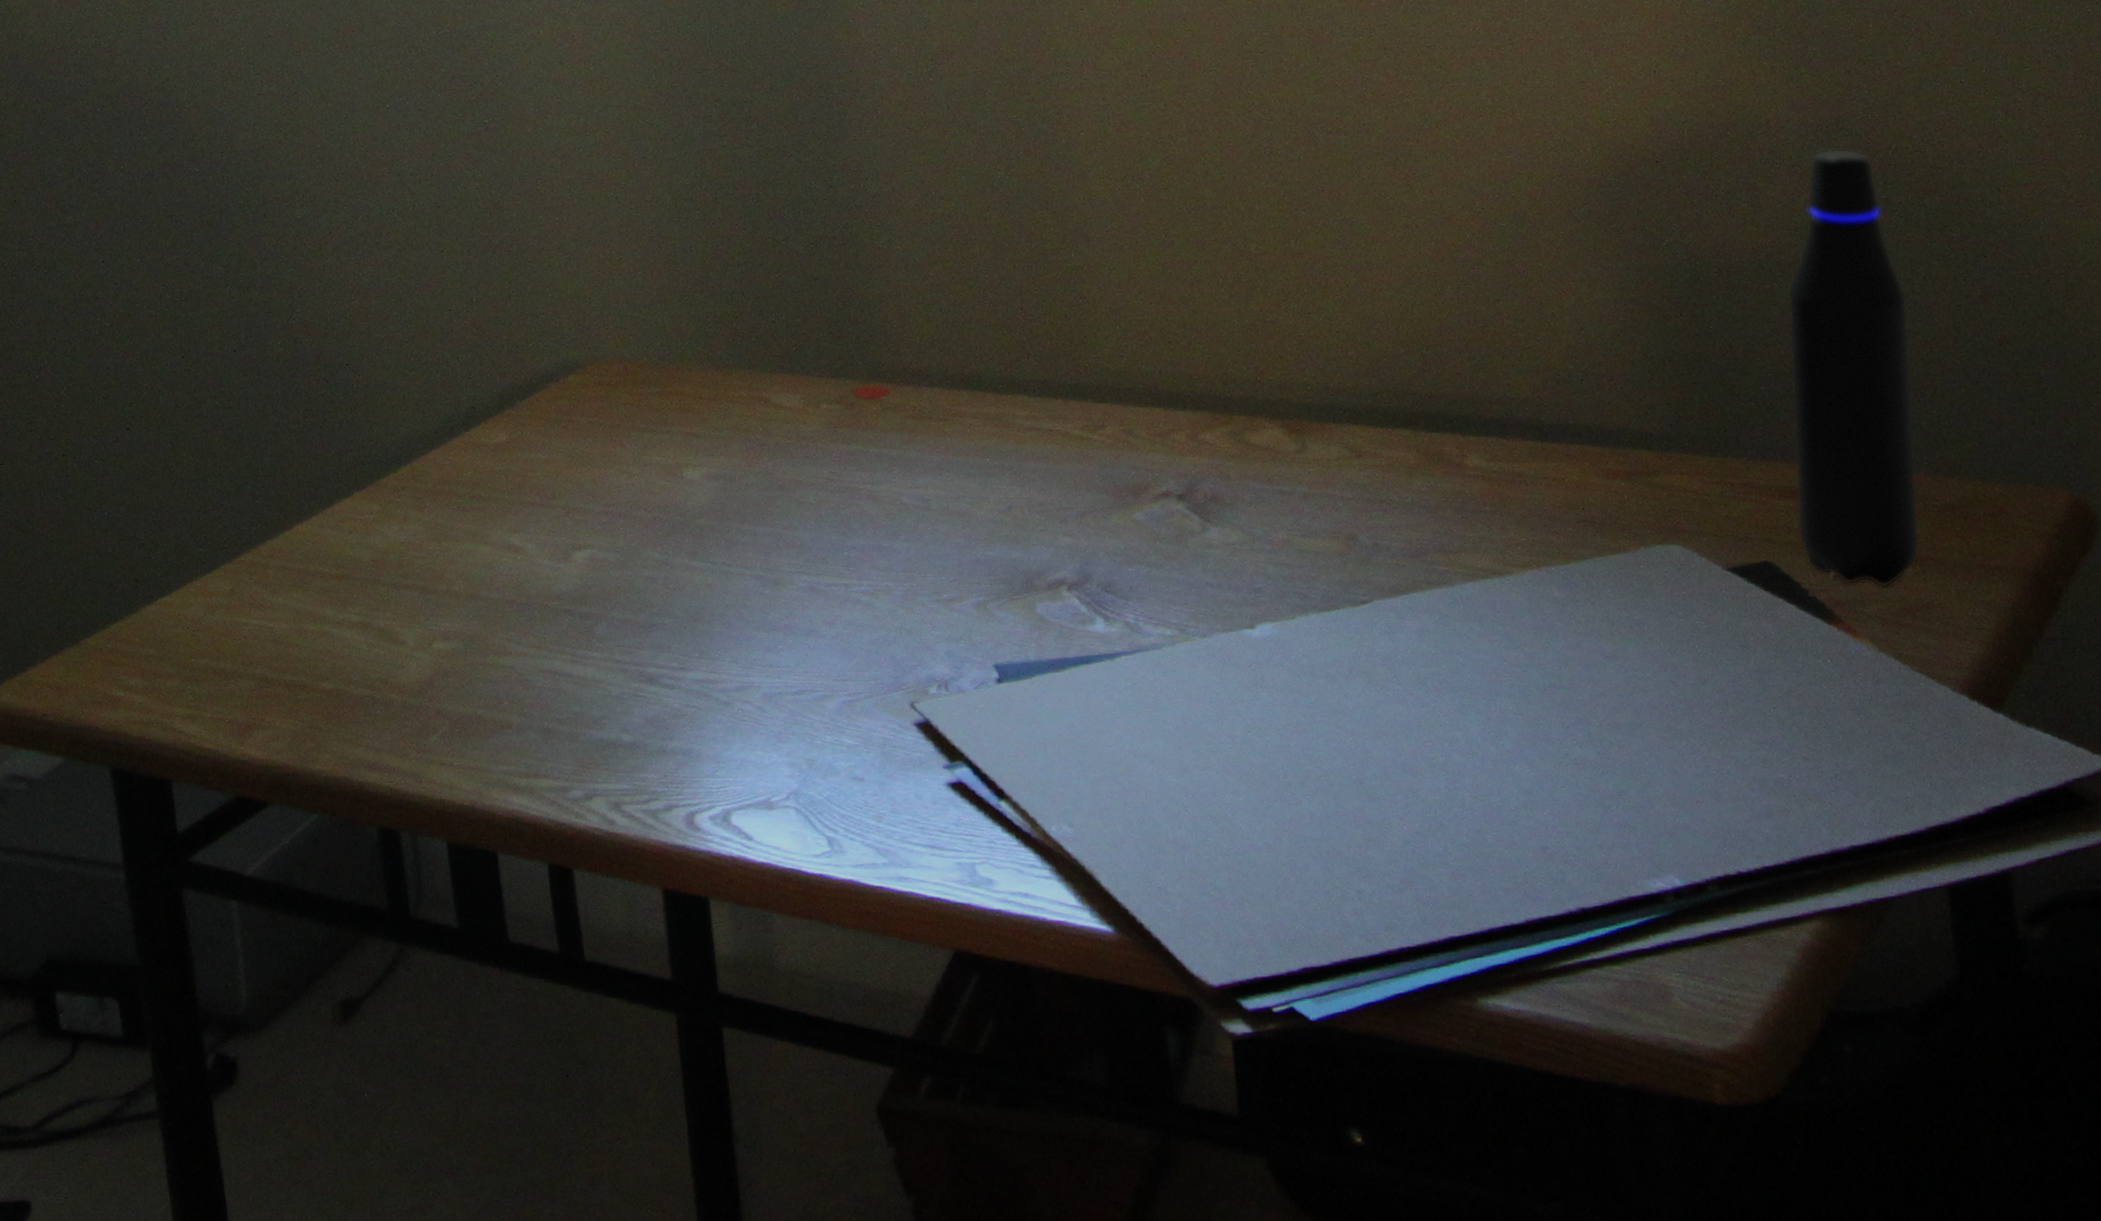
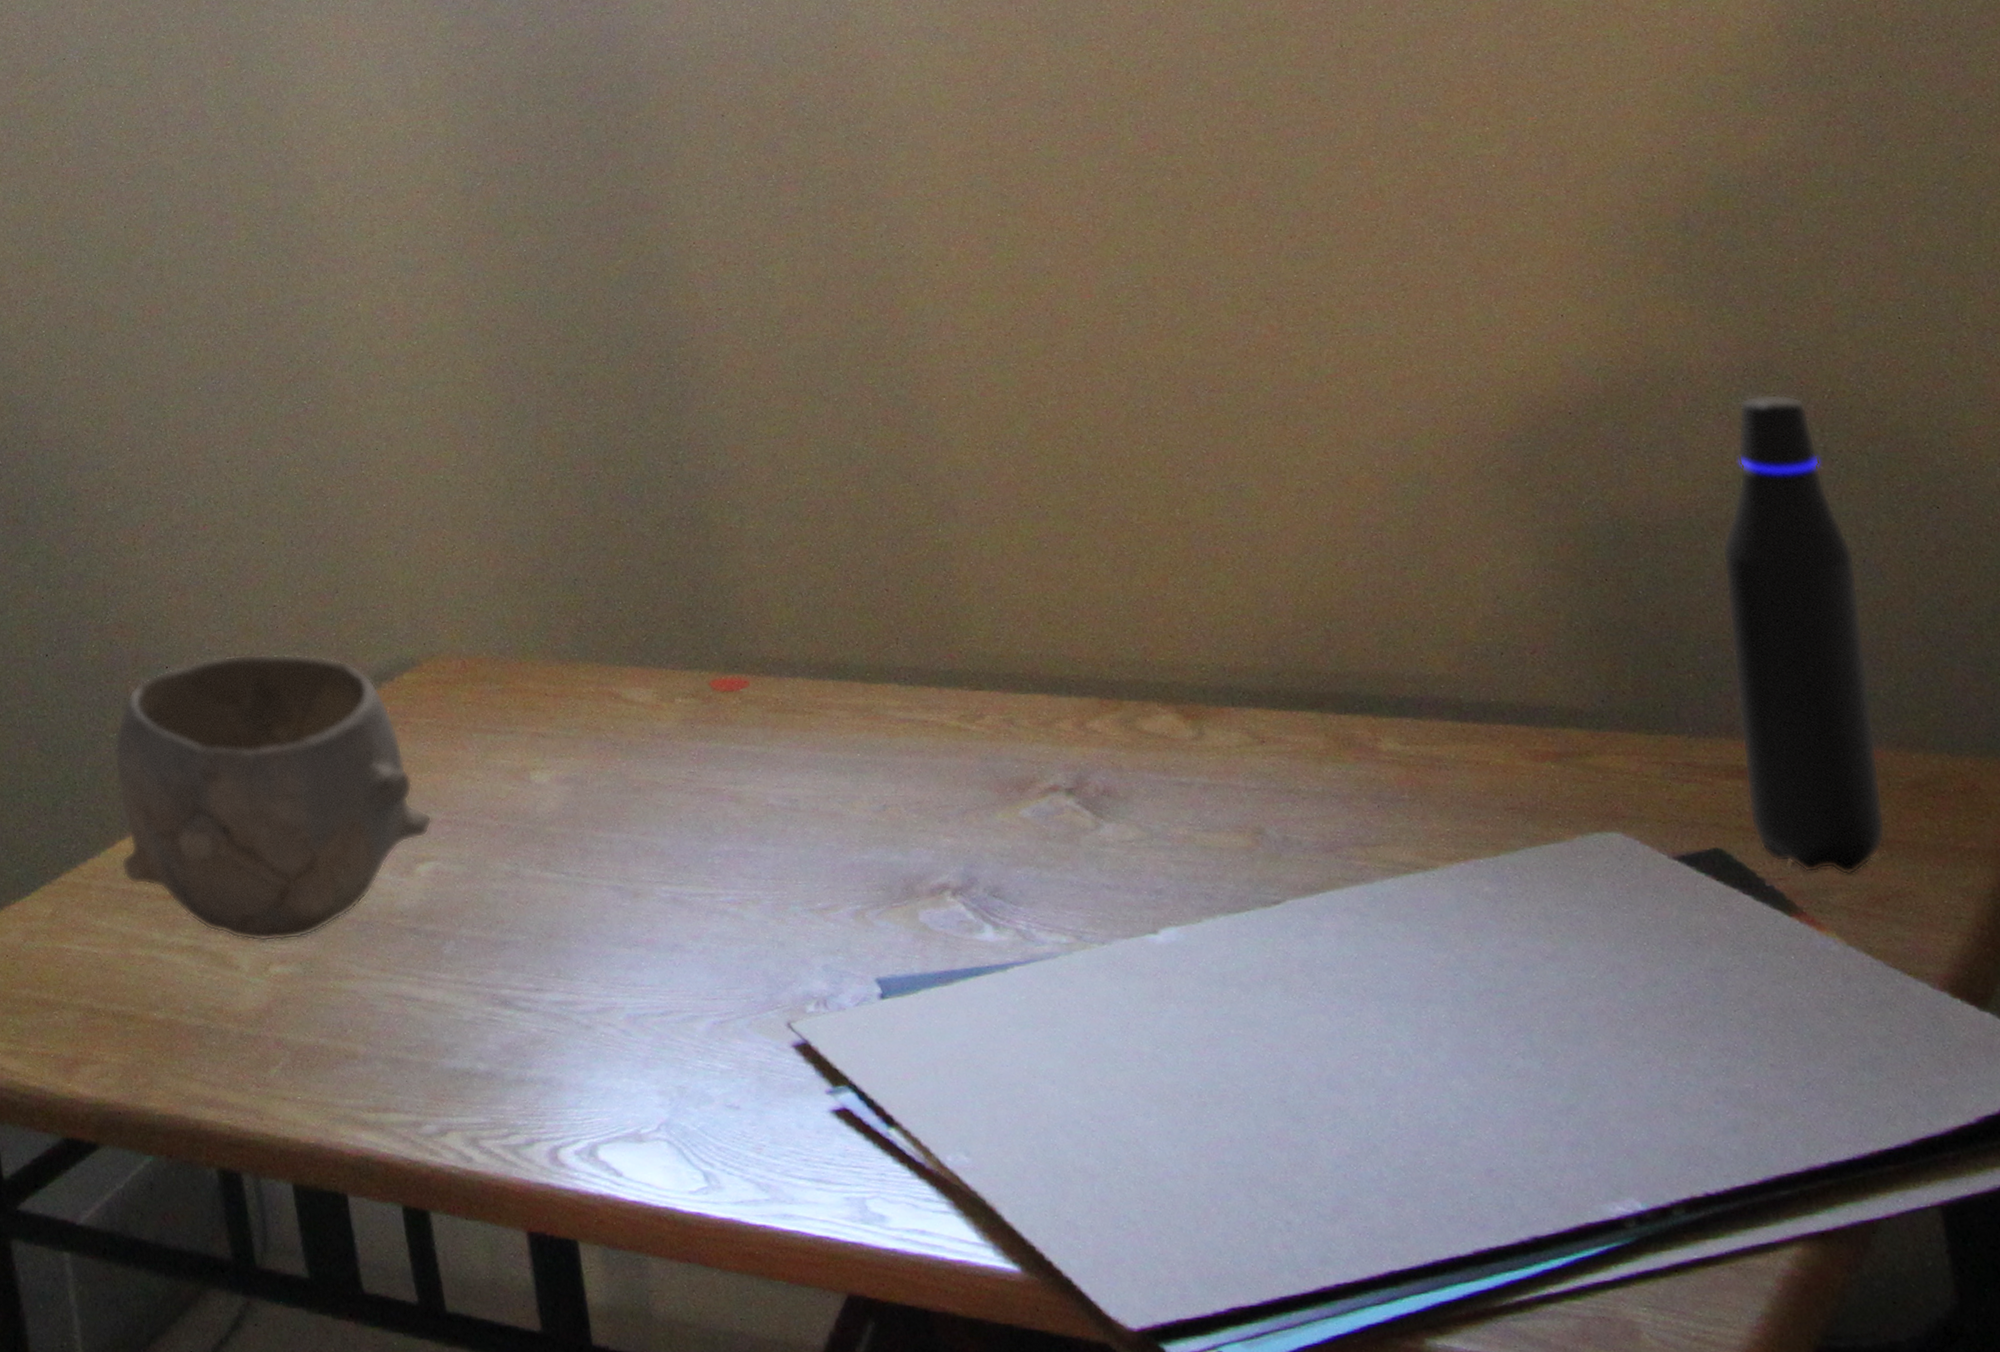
bowl: none [294,354,590,620] -> present [113,653,433,942]

